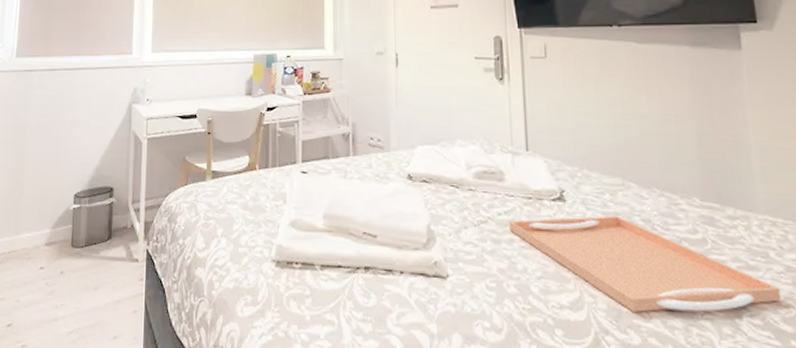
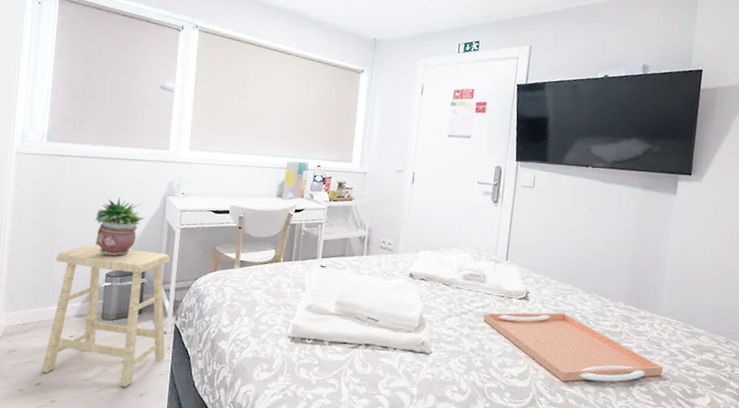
stool: none [12,162,139,327] -> present [41,244,171,387]
potted plant: none [61,108,111,174] -> present [94,196,145,256]

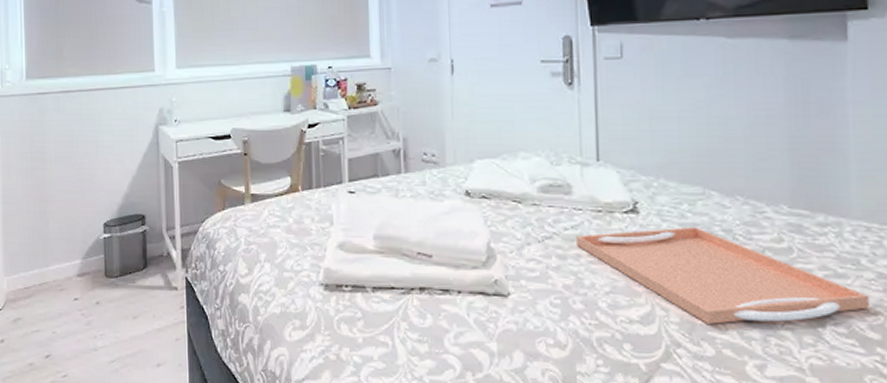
stool: present [41,244,171,387] -> none [49,191,180,356]
potted plant: present [94,196,145,256] -> none [84,132,138,202]

